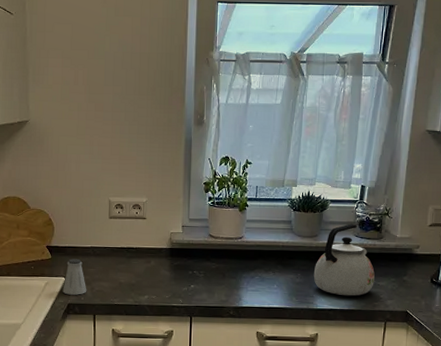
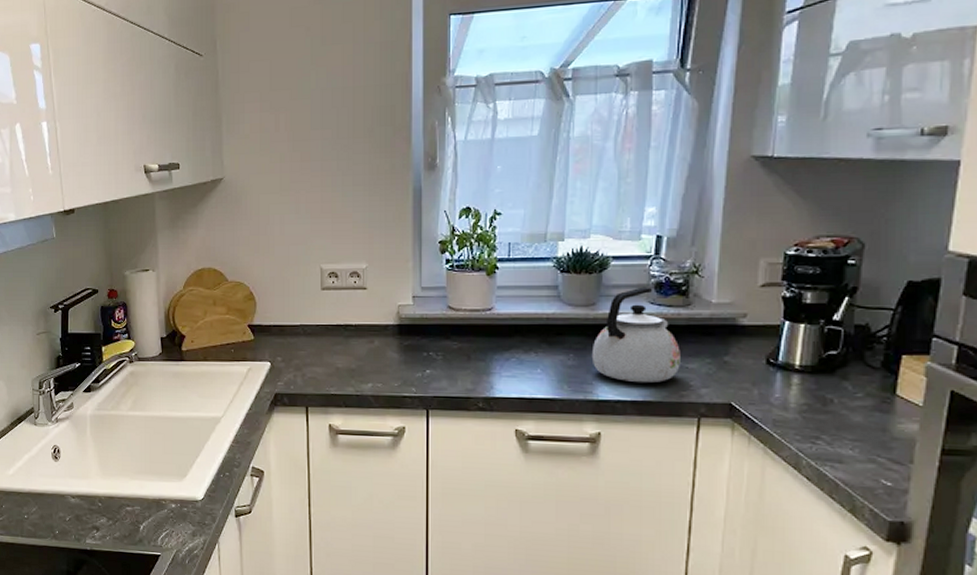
saltshaker: present [63,259,87,295] -> none [268,339,297,383]

